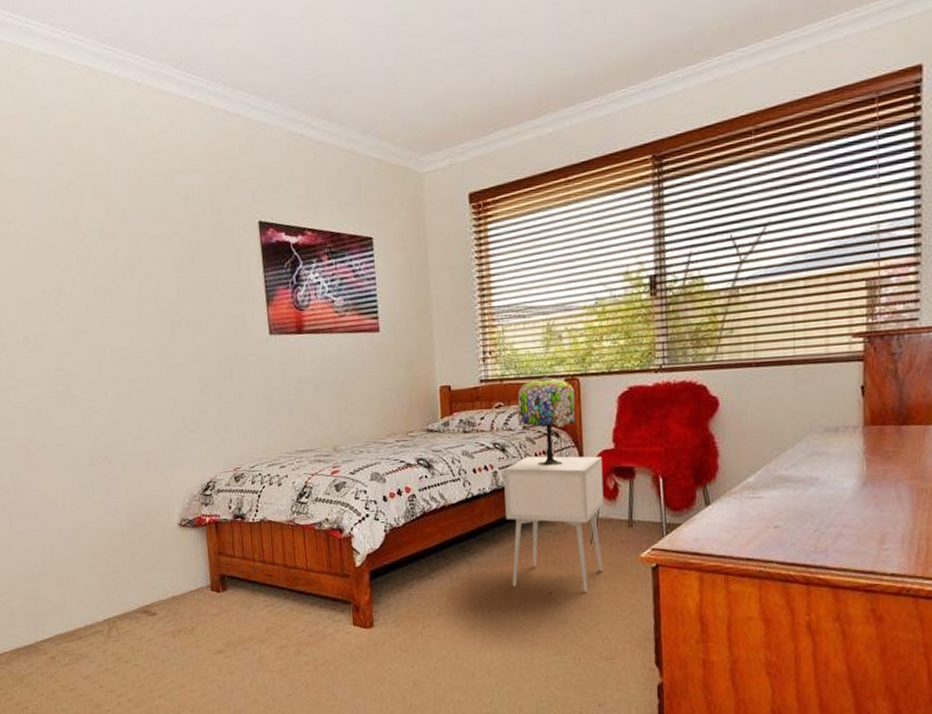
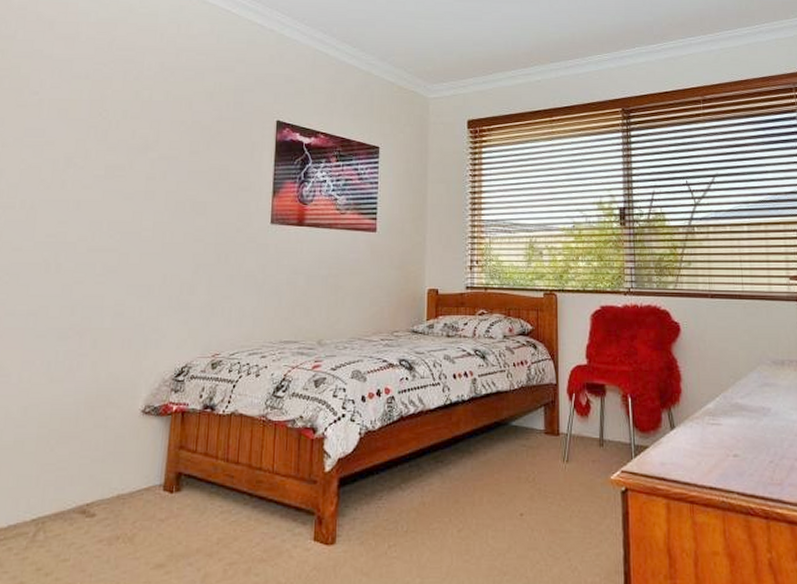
nightstand: present [503,456,604,593] -> none [482,365,577,516]
table lamp: present [517,376,575,467] -> none [499,289,553,377]

